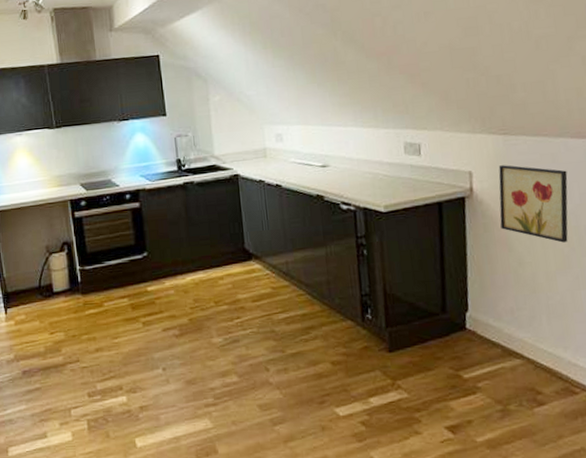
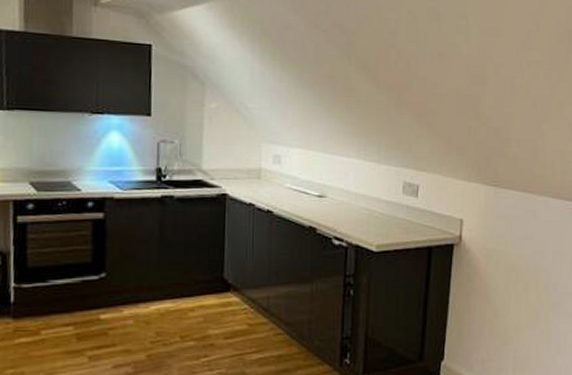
wall art: present [498,165,568,243] -> none [483,216,545,298]

